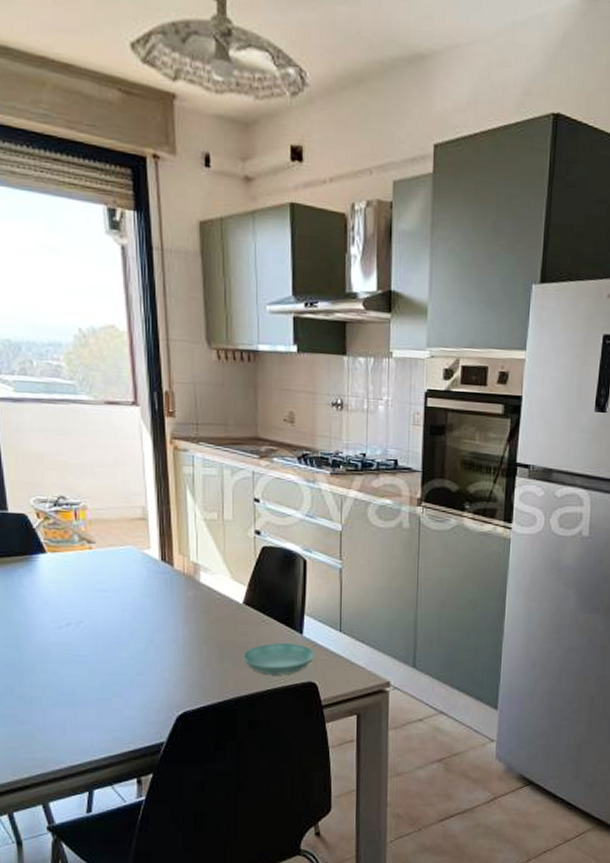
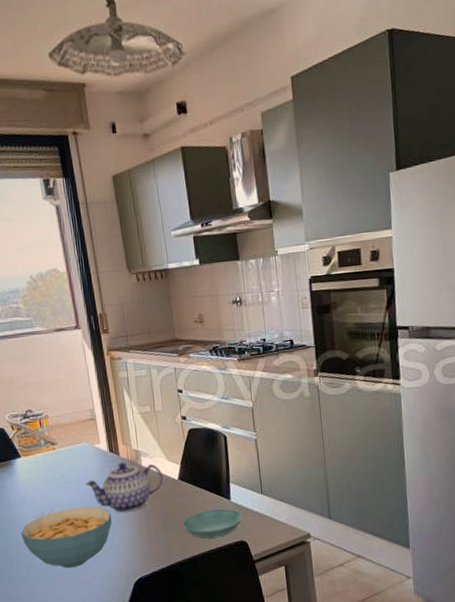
cereal bowl: none [37,622,157,693] -> present [20,506,112,569]
teapot: none [127,575,225,634] -> present [85,462,164,512]

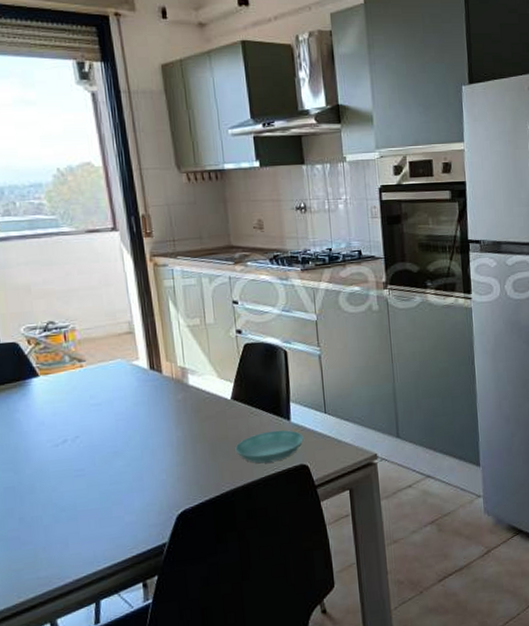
cereal bowl: present [20,506,112,569] -> none [35,432,152,504]
teapot: present [85,462,164,512] -> none [119,381,214,437]

